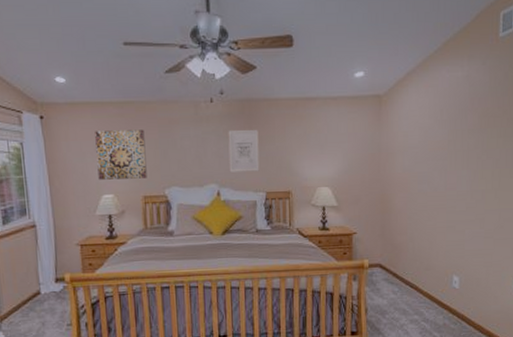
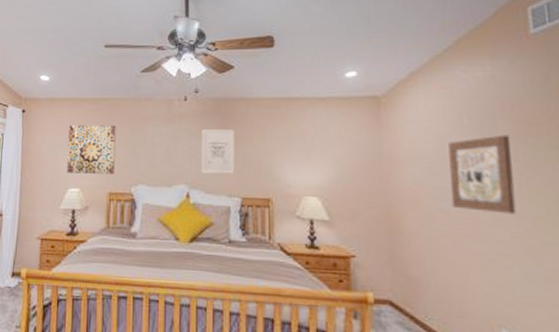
wall art: none [429,126,475,190] -> present [448,134,517,214]

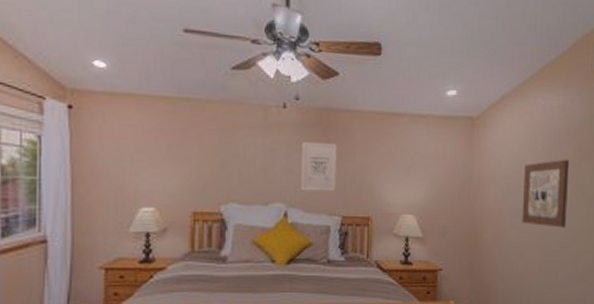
wall art: present [67,125,116,174] -> none [137,129,201,191]

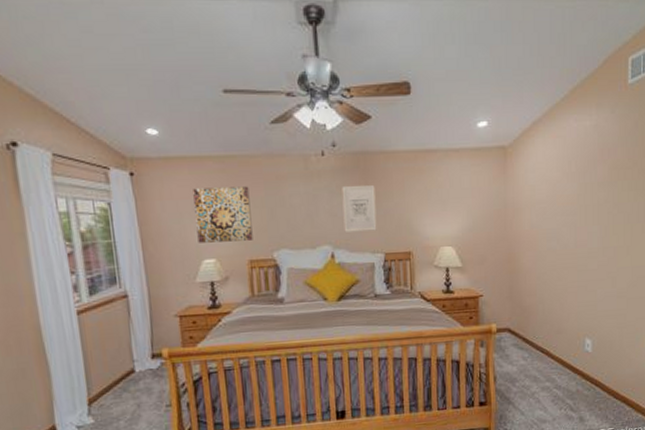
wall art: none [137,129,201,191] -> present [193,186,253,243]
wall art: present [521,159,570,228] -> none [558,179,605,247]

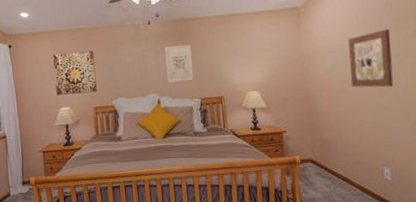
wall art: none [558,179,605,247] -> present [348,28,394,88]

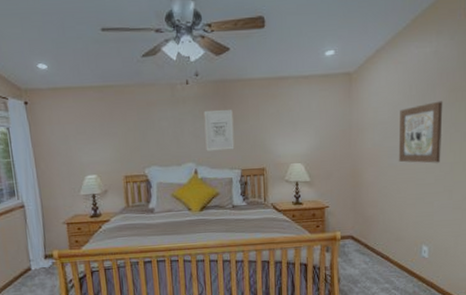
wall art: present [53,51,97,95] -> none [77,112,128,161]

